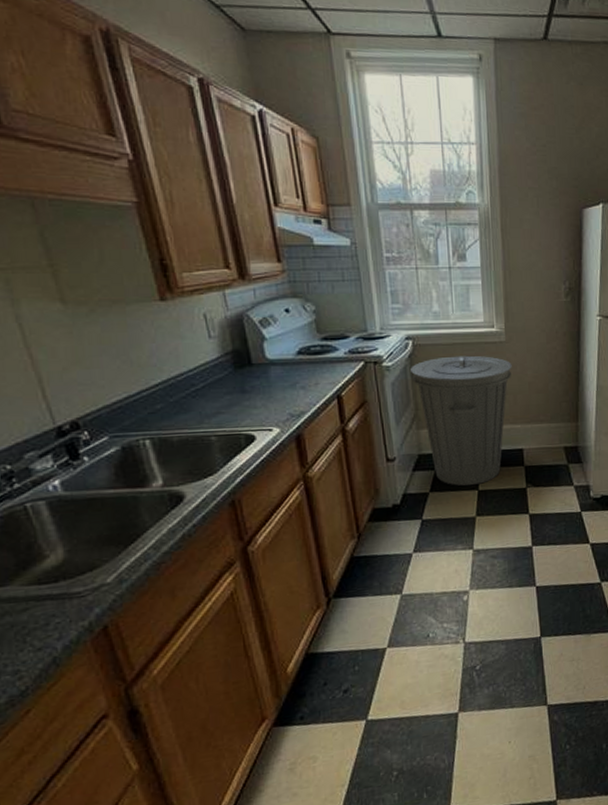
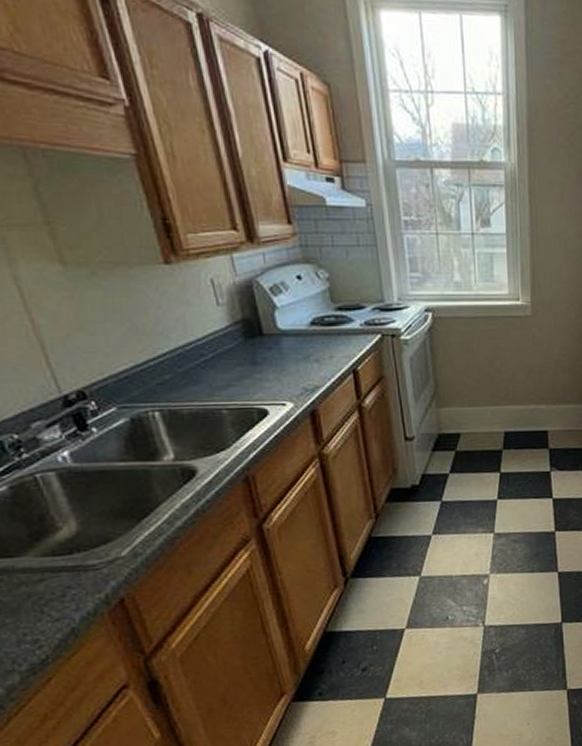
trash can: present [411,355,512,486] -> none [430,330,538,468]

